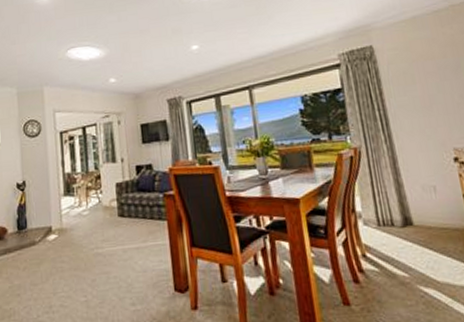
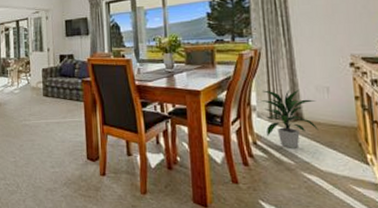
indoor plant: none [365,190,430,259] -> present [260,89,319,148]

